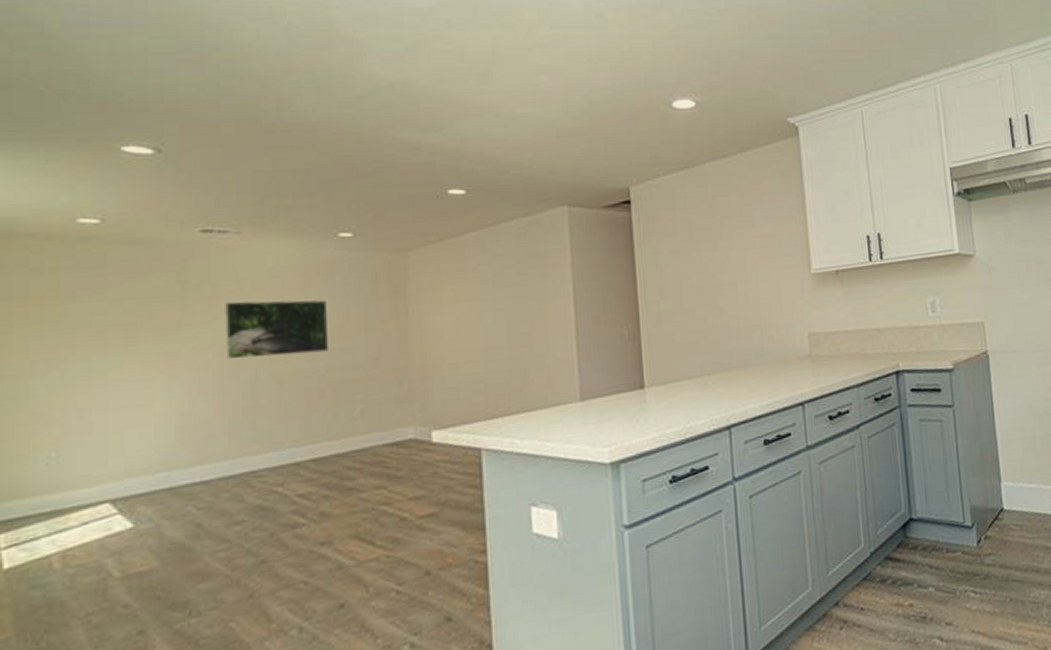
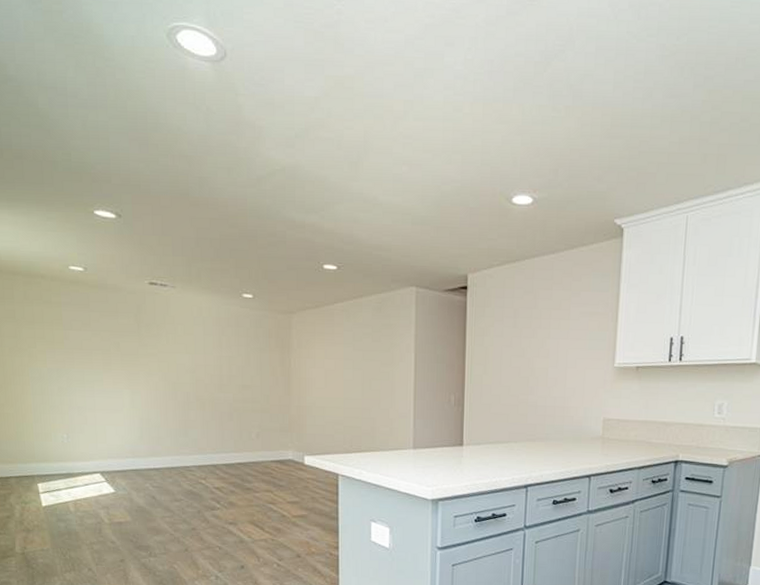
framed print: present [225,300,330,360] -> none [166,340,236,387]

